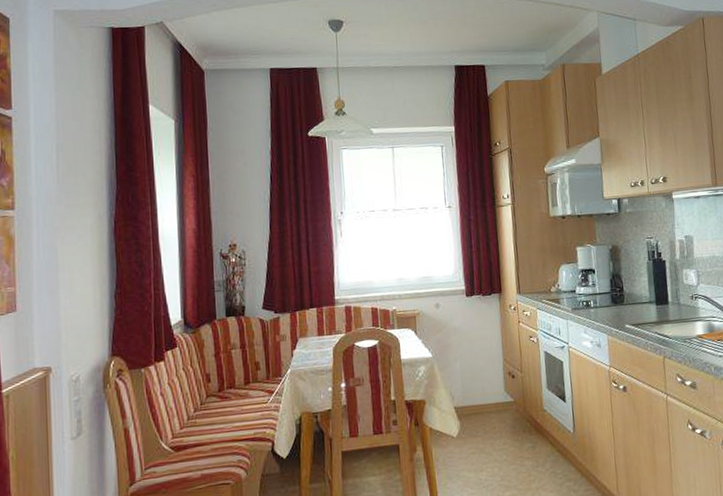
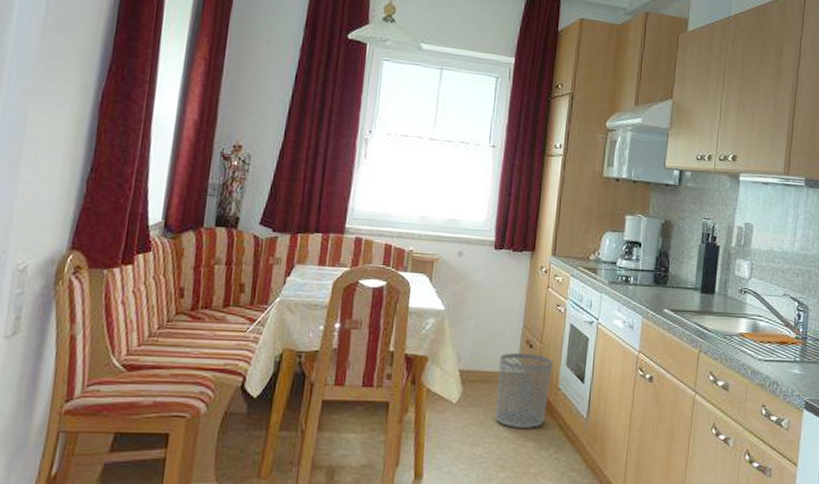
waste bin: none [487,383,537,451] -> present [495,352,553,428]

